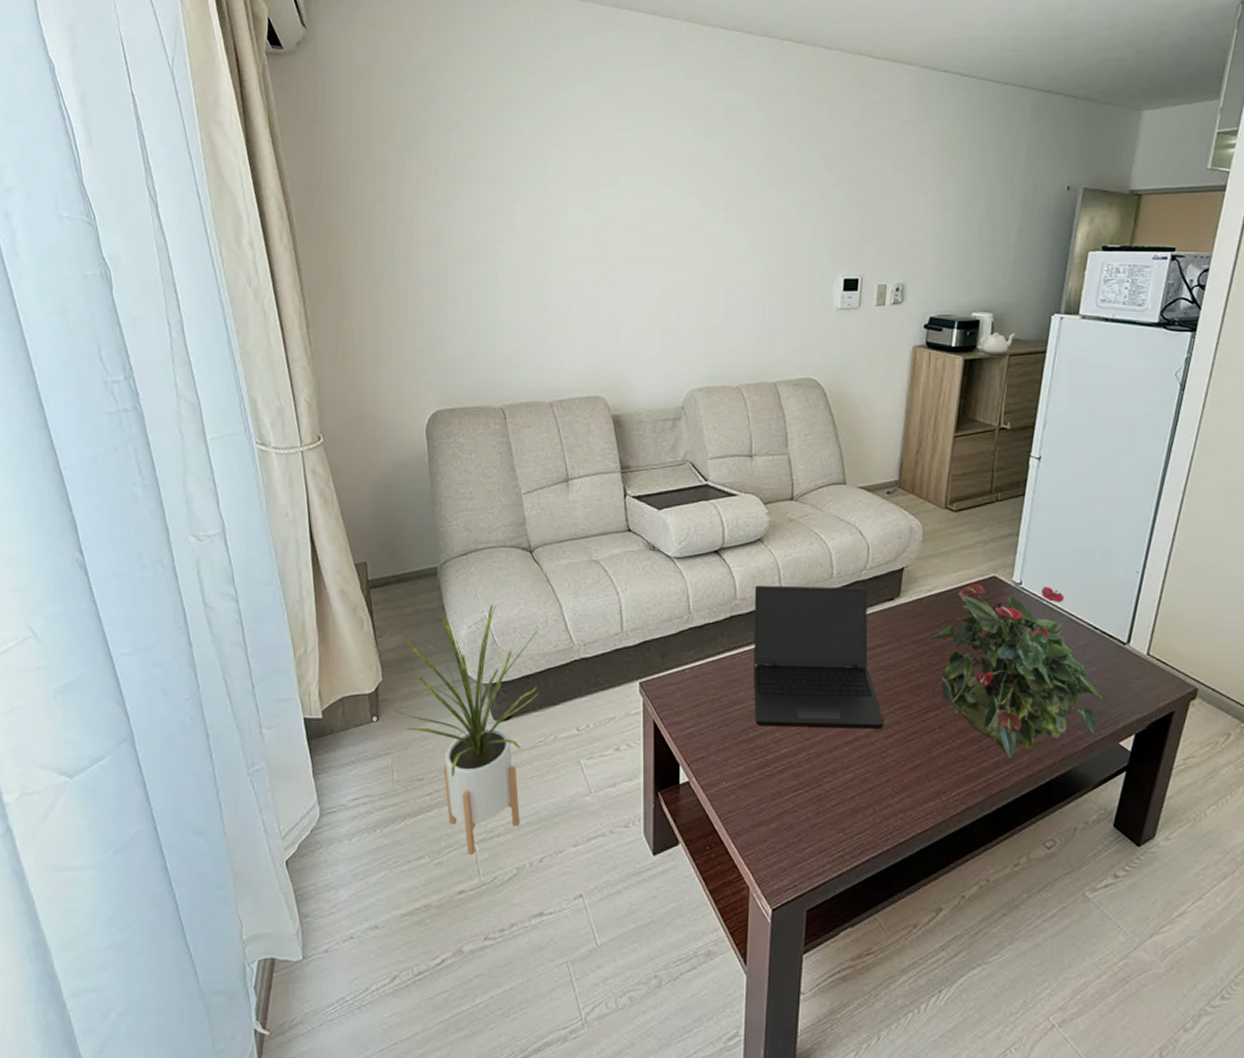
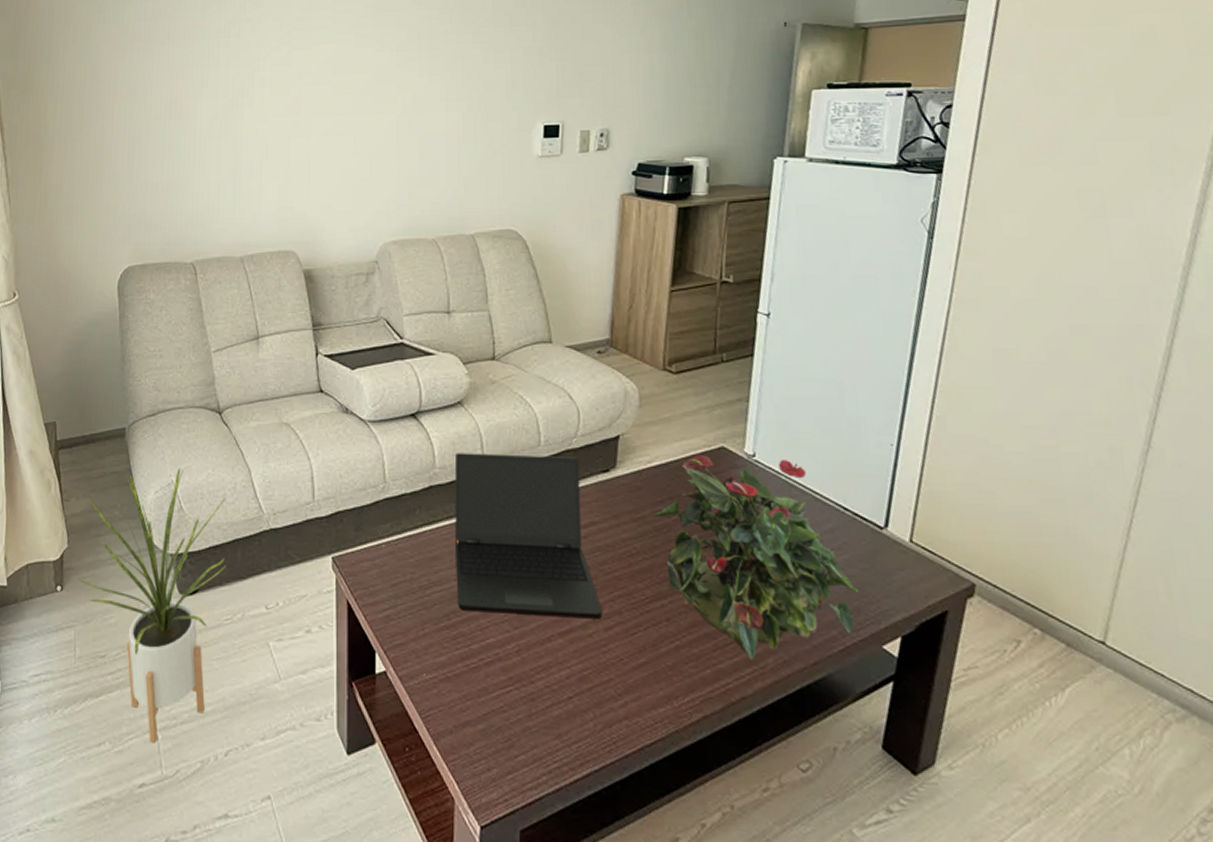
teapot: present [977,332,1016,356] -> none [692,177,735,203]

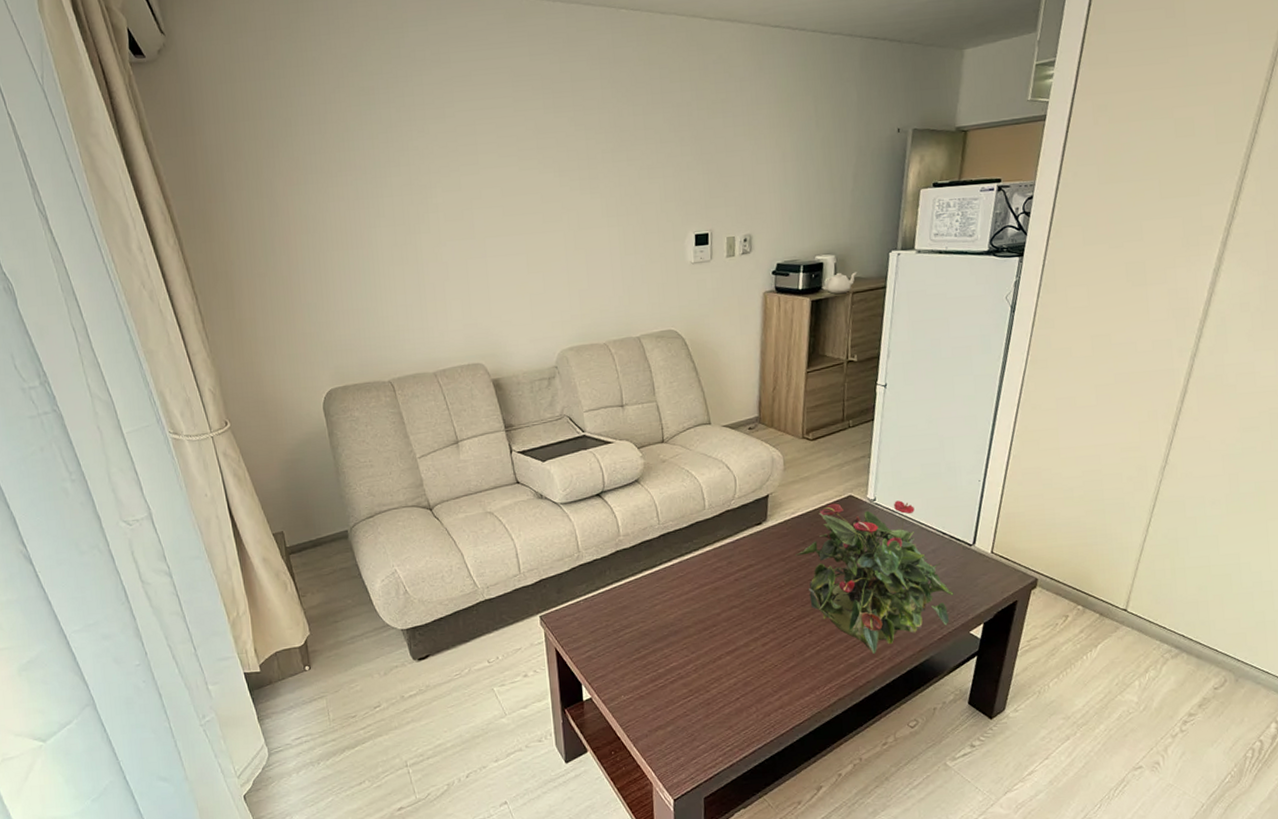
house plant: present [76,467,226,743] -> none [321,558,451,777]
laptop: present [454,453,603,619] -> none [635,515,760,645]
teapot: none [692,177,735,203] -> present [822,272,857,294]

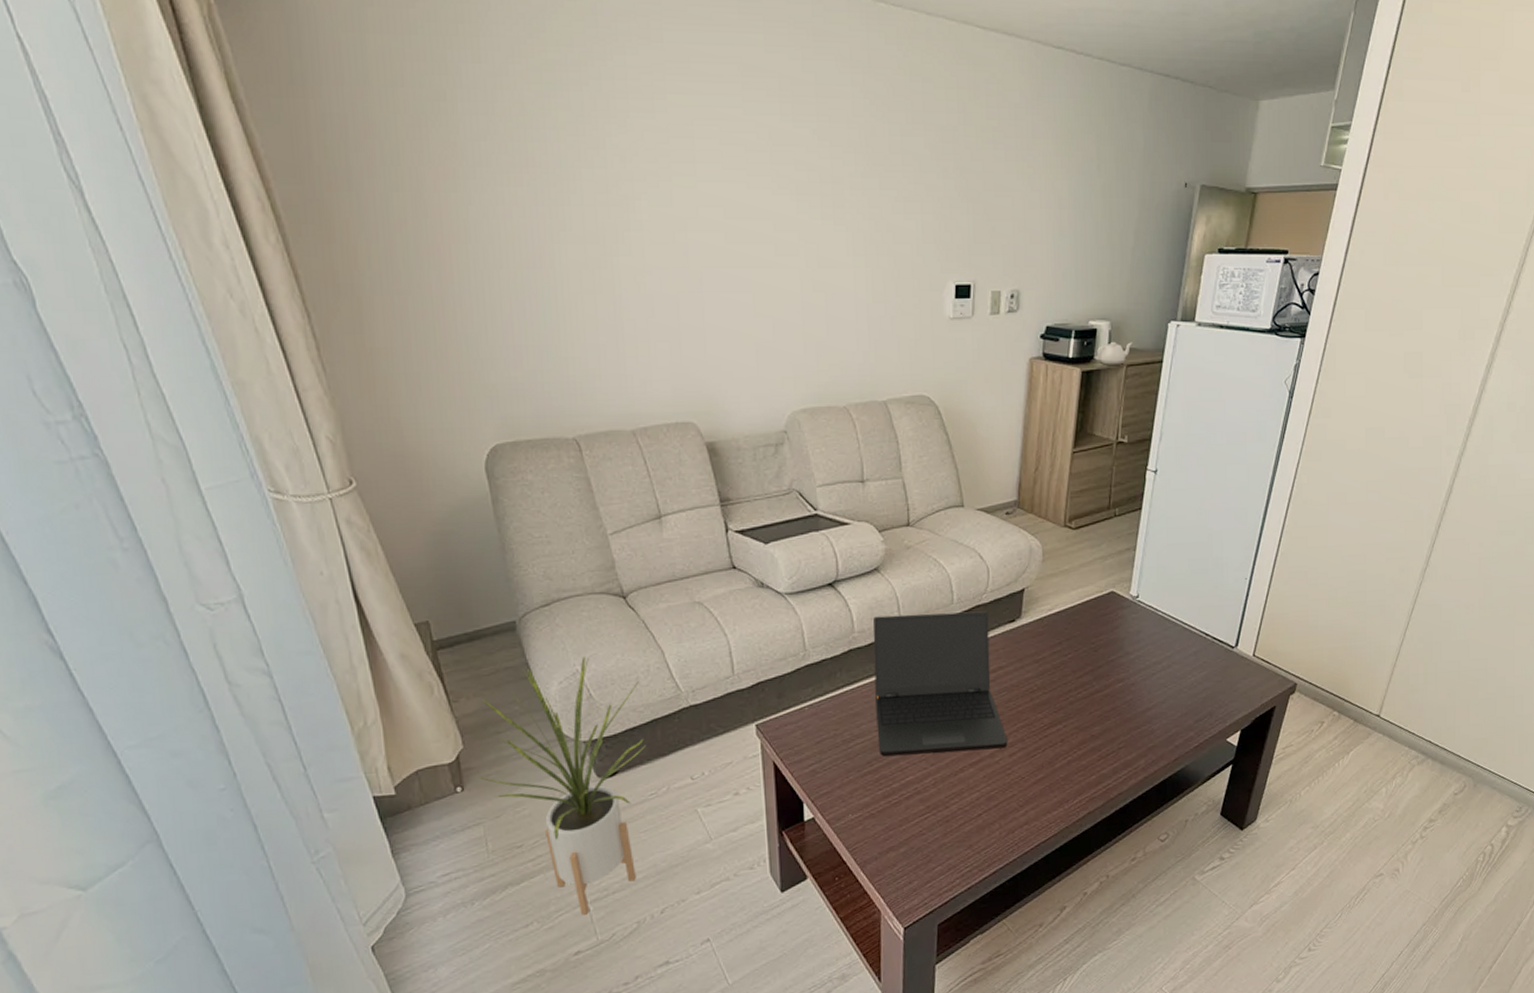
house plant: none [321,558,451,777] -> present [477,656,646,915]
laptop: none [635,515,760,645] -> present [872,611,1008,756]
potted plant: present [795,500,954,654] -> none [1050,598,1213,764]

